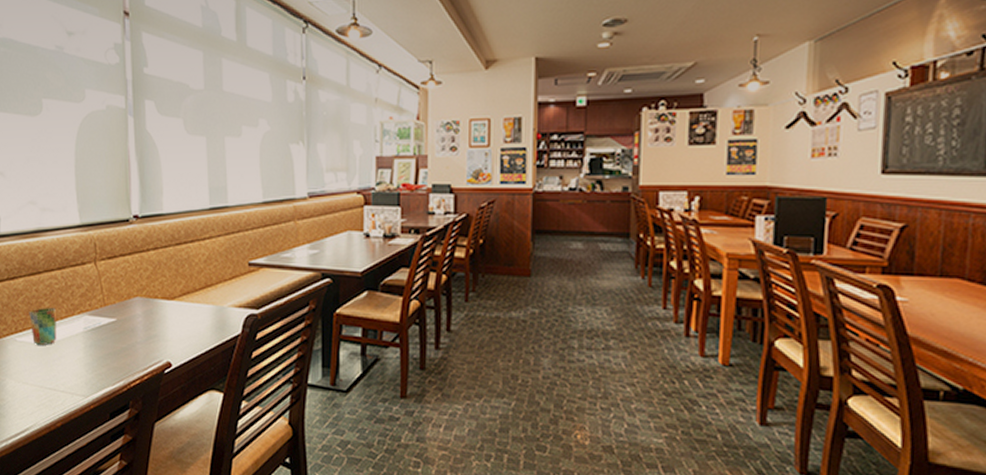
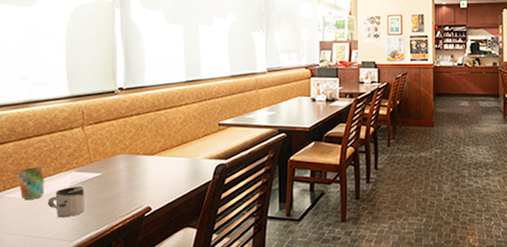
cup: none [60,332,100,369] -> present [47,186,85,218]

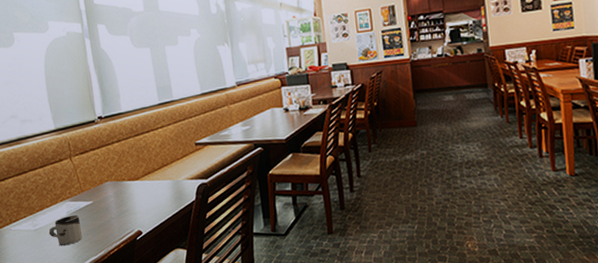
cup: present [17,167,44,200] -> none [19,199,45,231]

